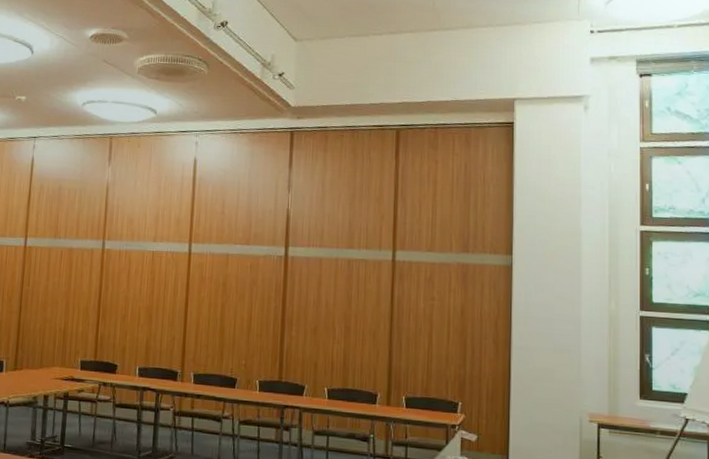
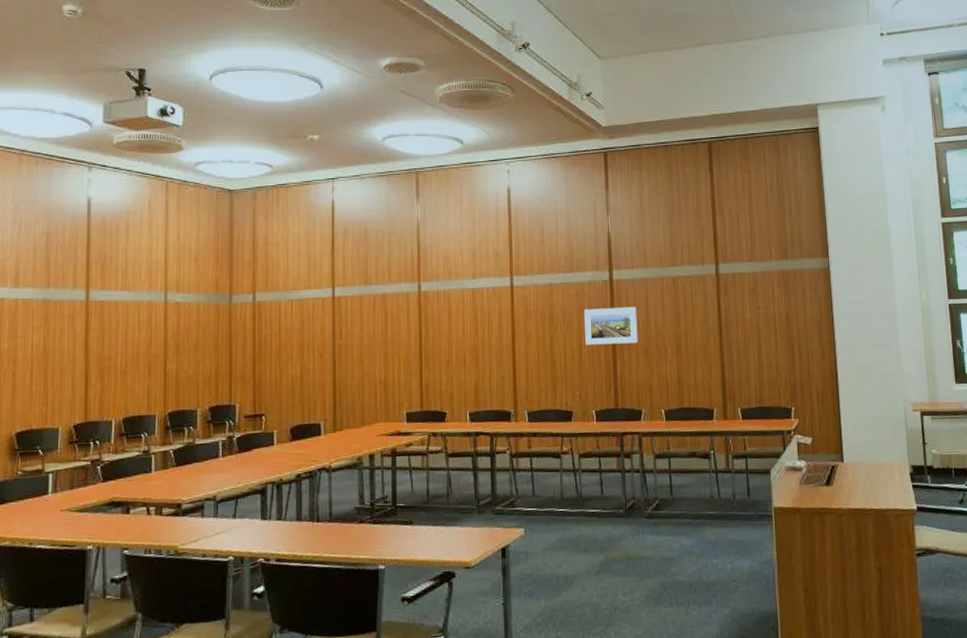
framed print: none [255,282,309,320] -> present [584,306,638,345]

